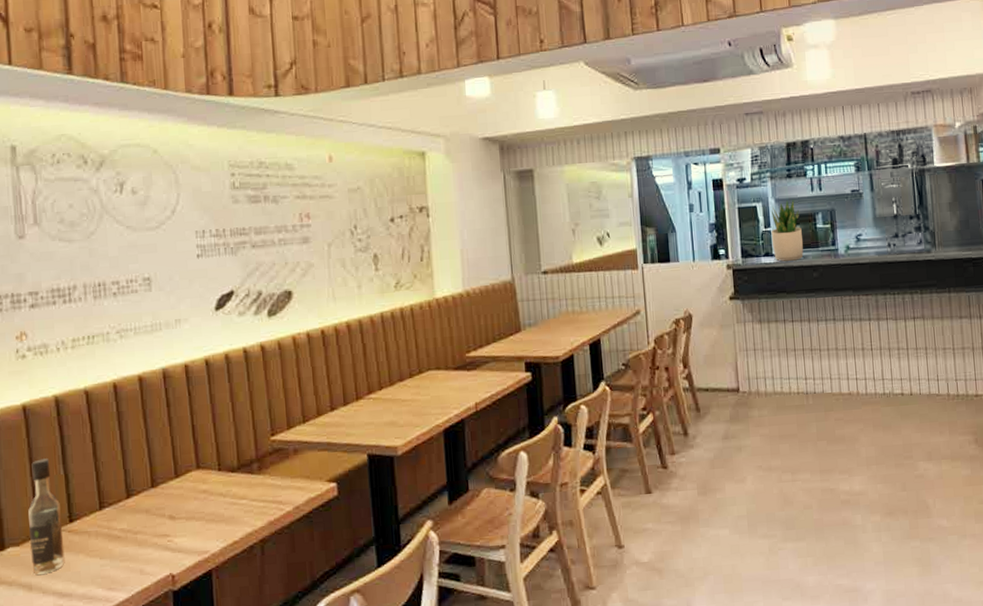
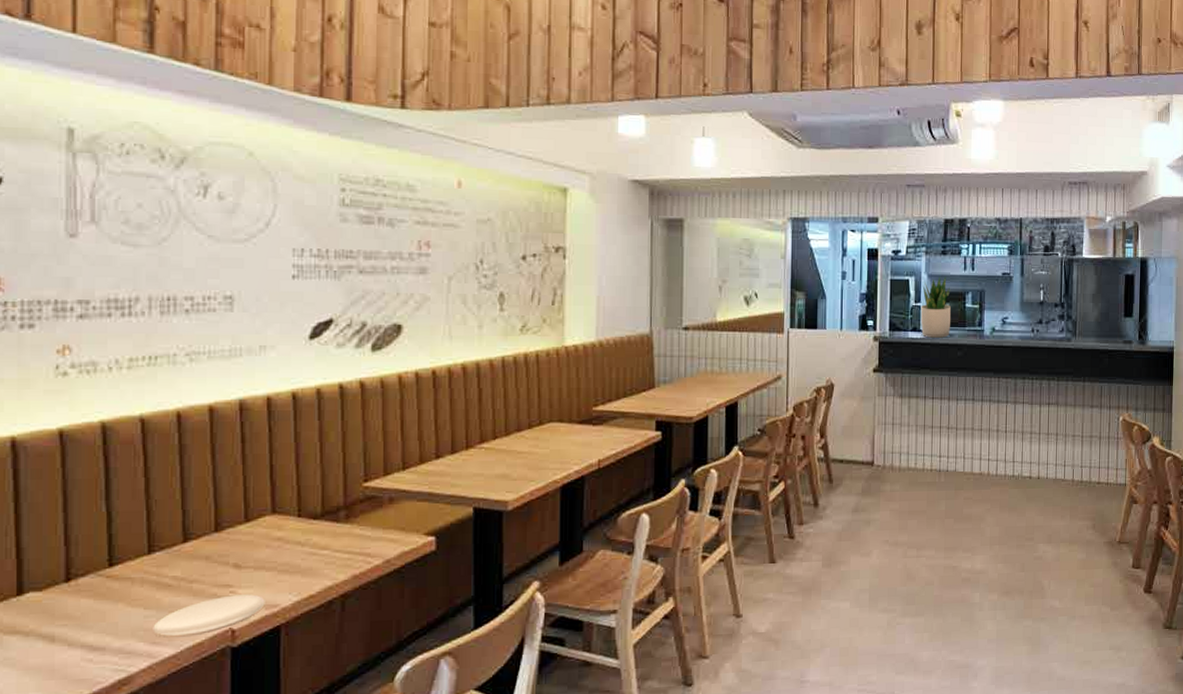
bottle: present [28,458,65,575] -> none [57,493,100,624]
plate: none [108,542,198,584] -> present [153,594,265,637]

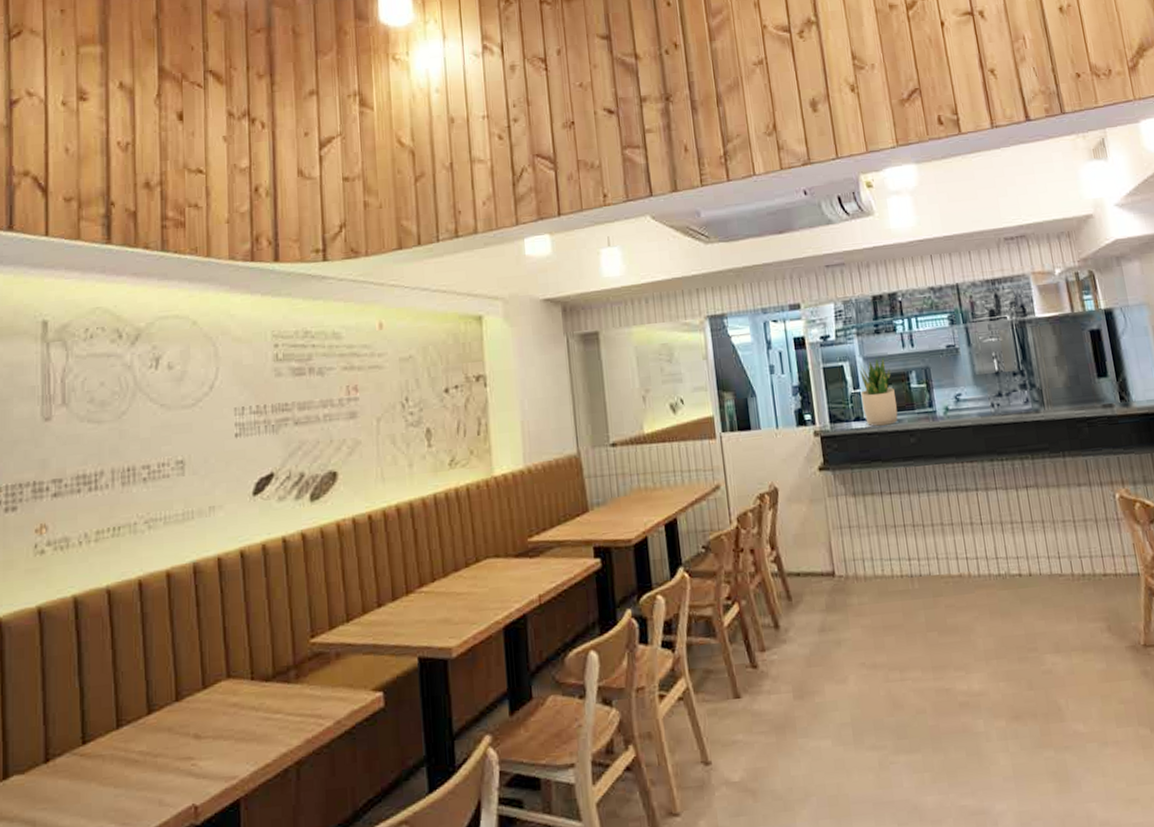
plate: present [153,594,265,637] -> none [122,766,225,818]

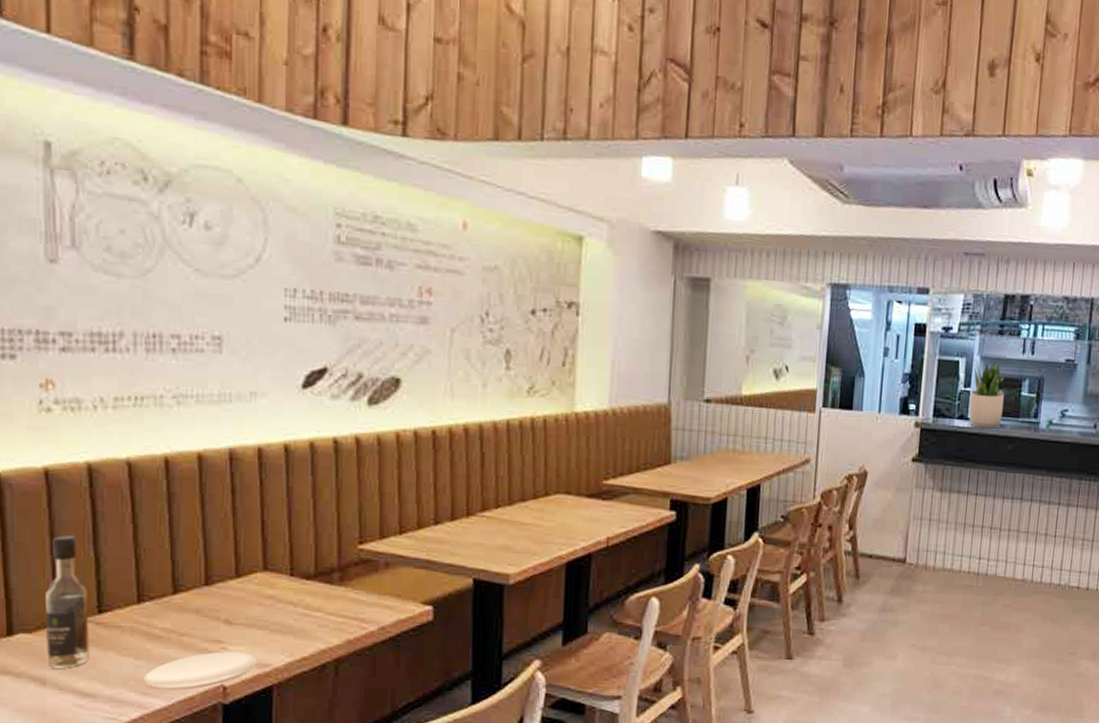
bottle: none [37,669,75,808] -> present [46,535,90,669]
plate: none [122,766,225,818] -> present [143,651,257,690]

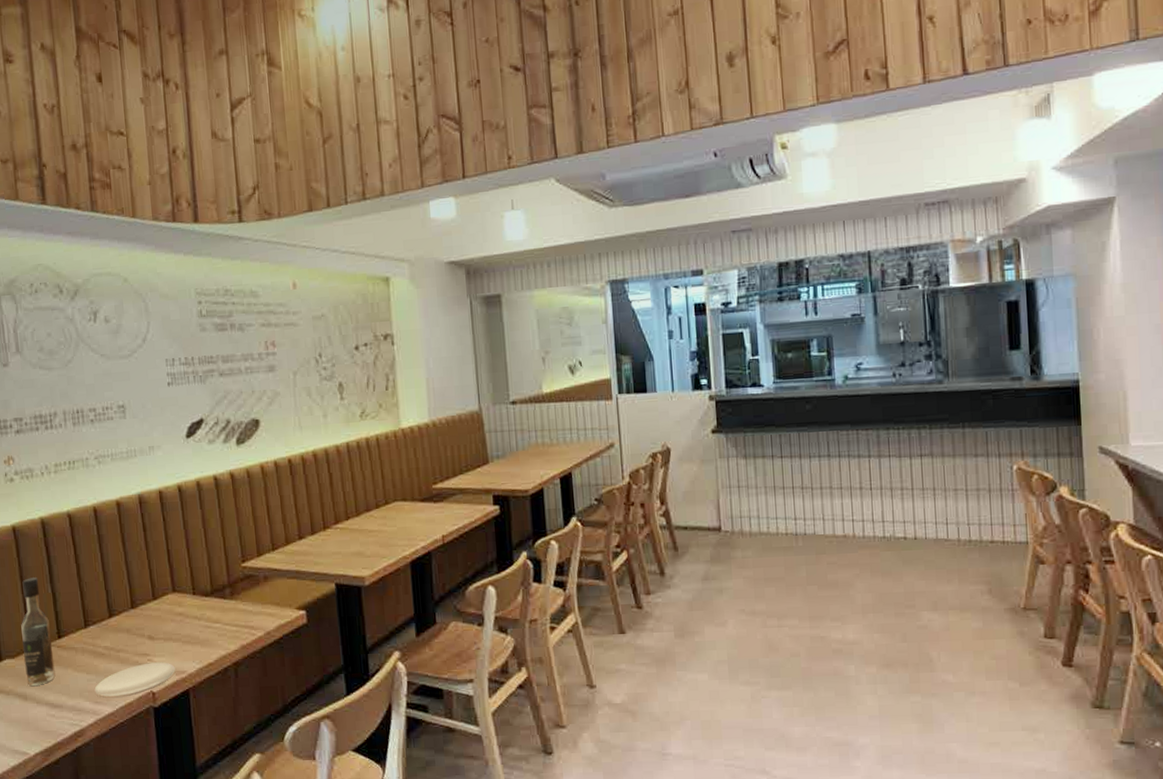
planter: present [968,359,1006,428] -> none [759,324,795,392]

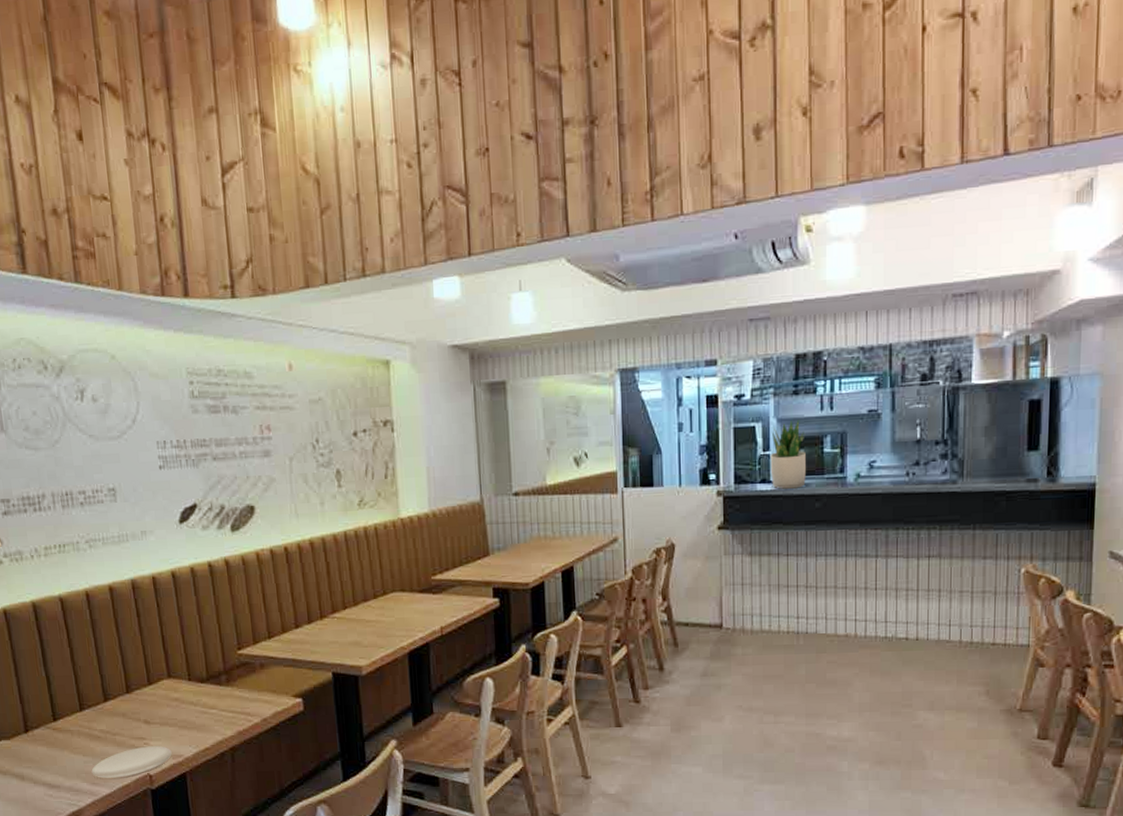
bottle: present [21,577,56,686] -> none [15,660,52,766]
planter: none [759,324,795,392] -> present [770,419,806,489]

